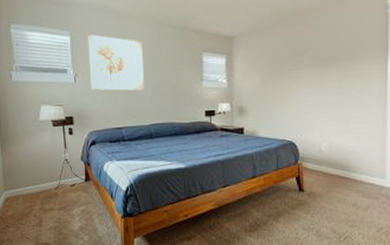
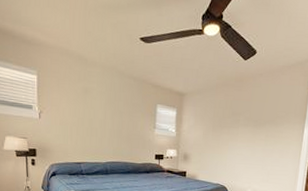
wall art: present [87,34,144,91] -> none [54,76,104,132]

